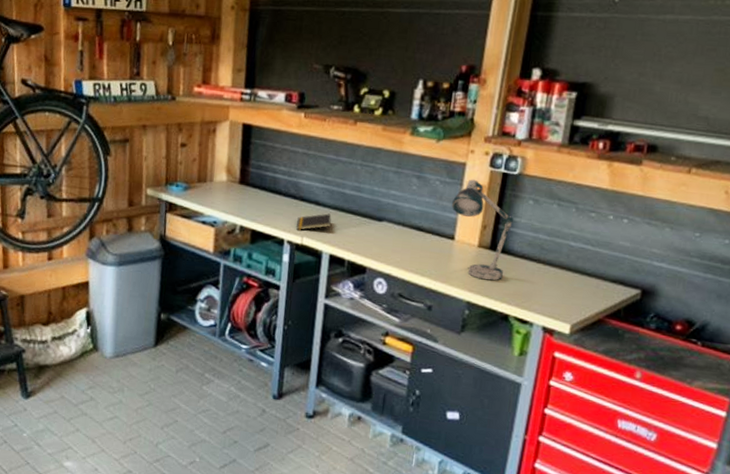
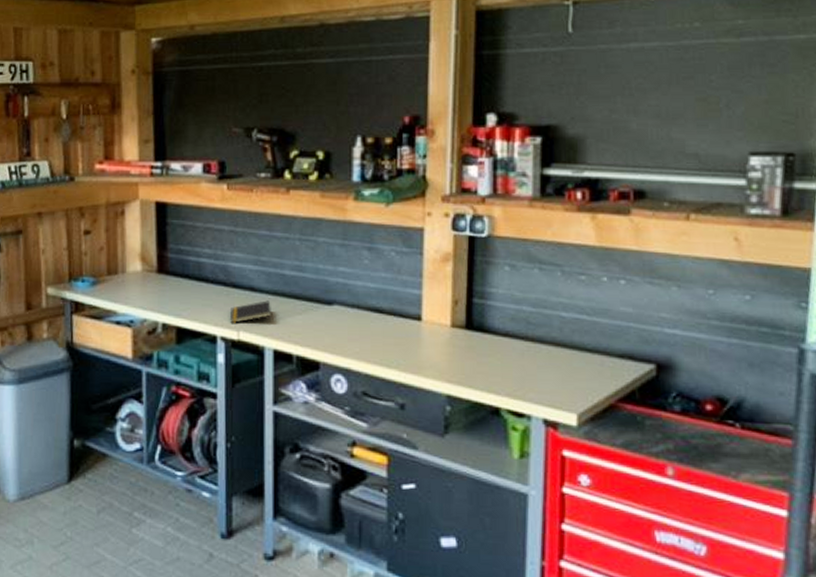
desk lamp: present [451,179,514,281] -> none [412,246,490,367]

